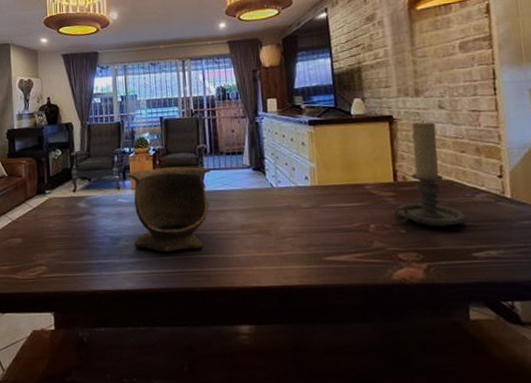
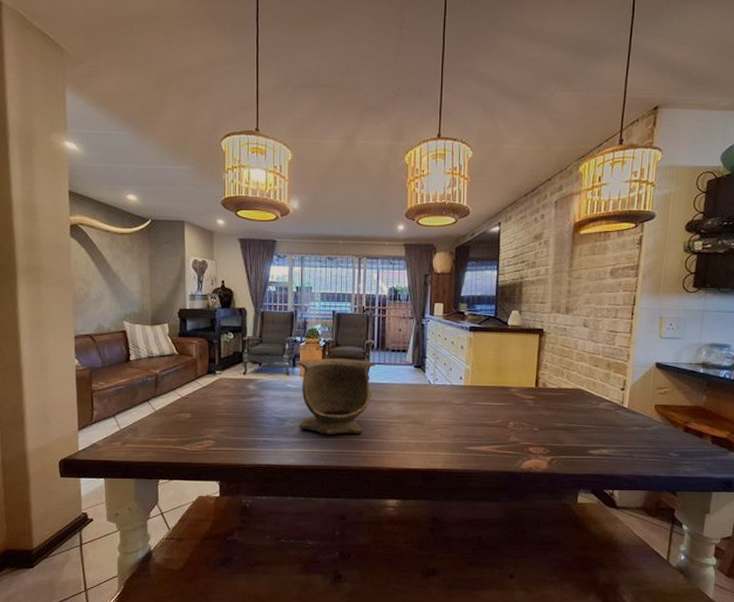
candle holder: present [393,120,466,227] -> none [530,336,589,427]

